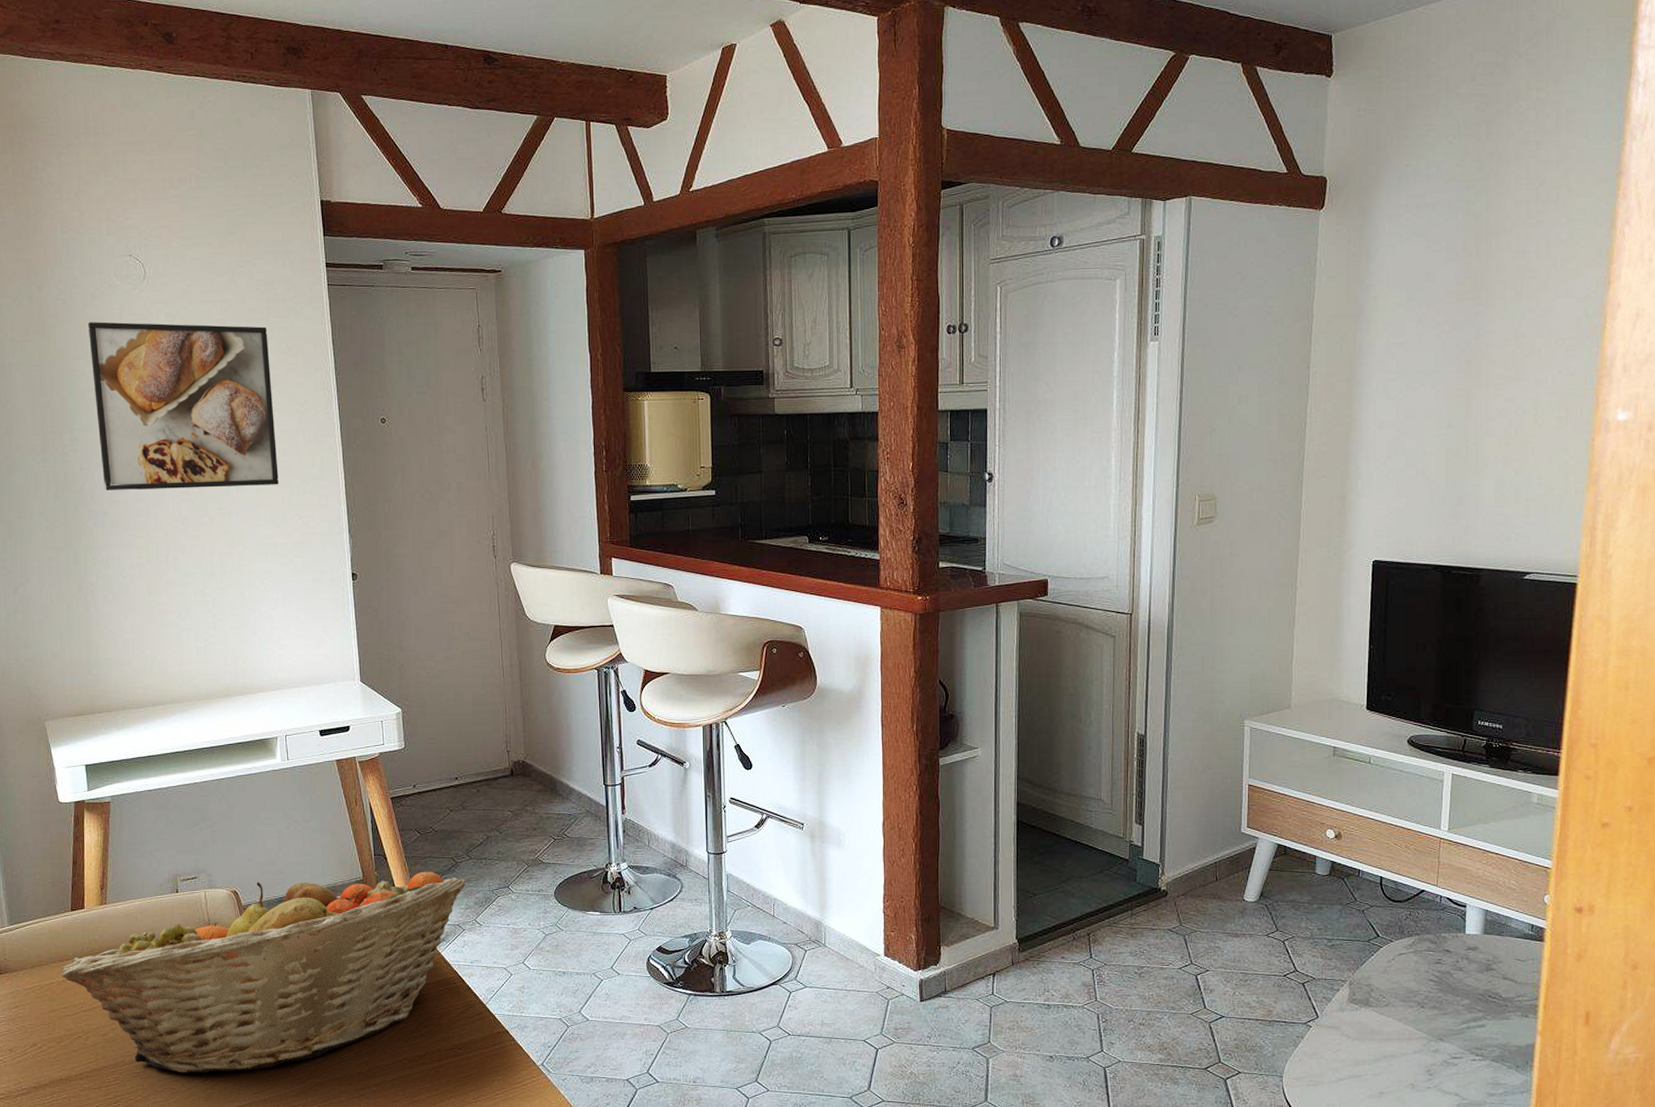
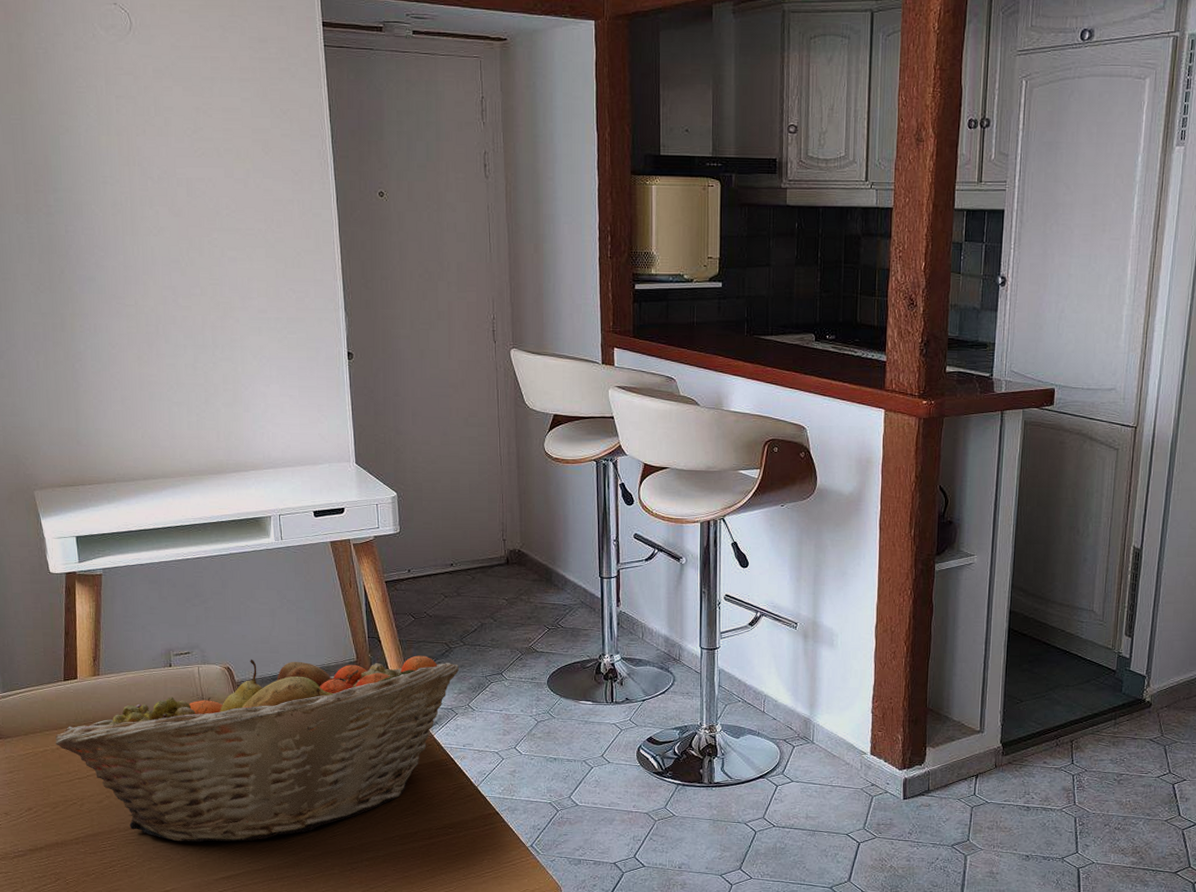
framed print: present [87,322,279,491] -> none [71,74,273,257]

